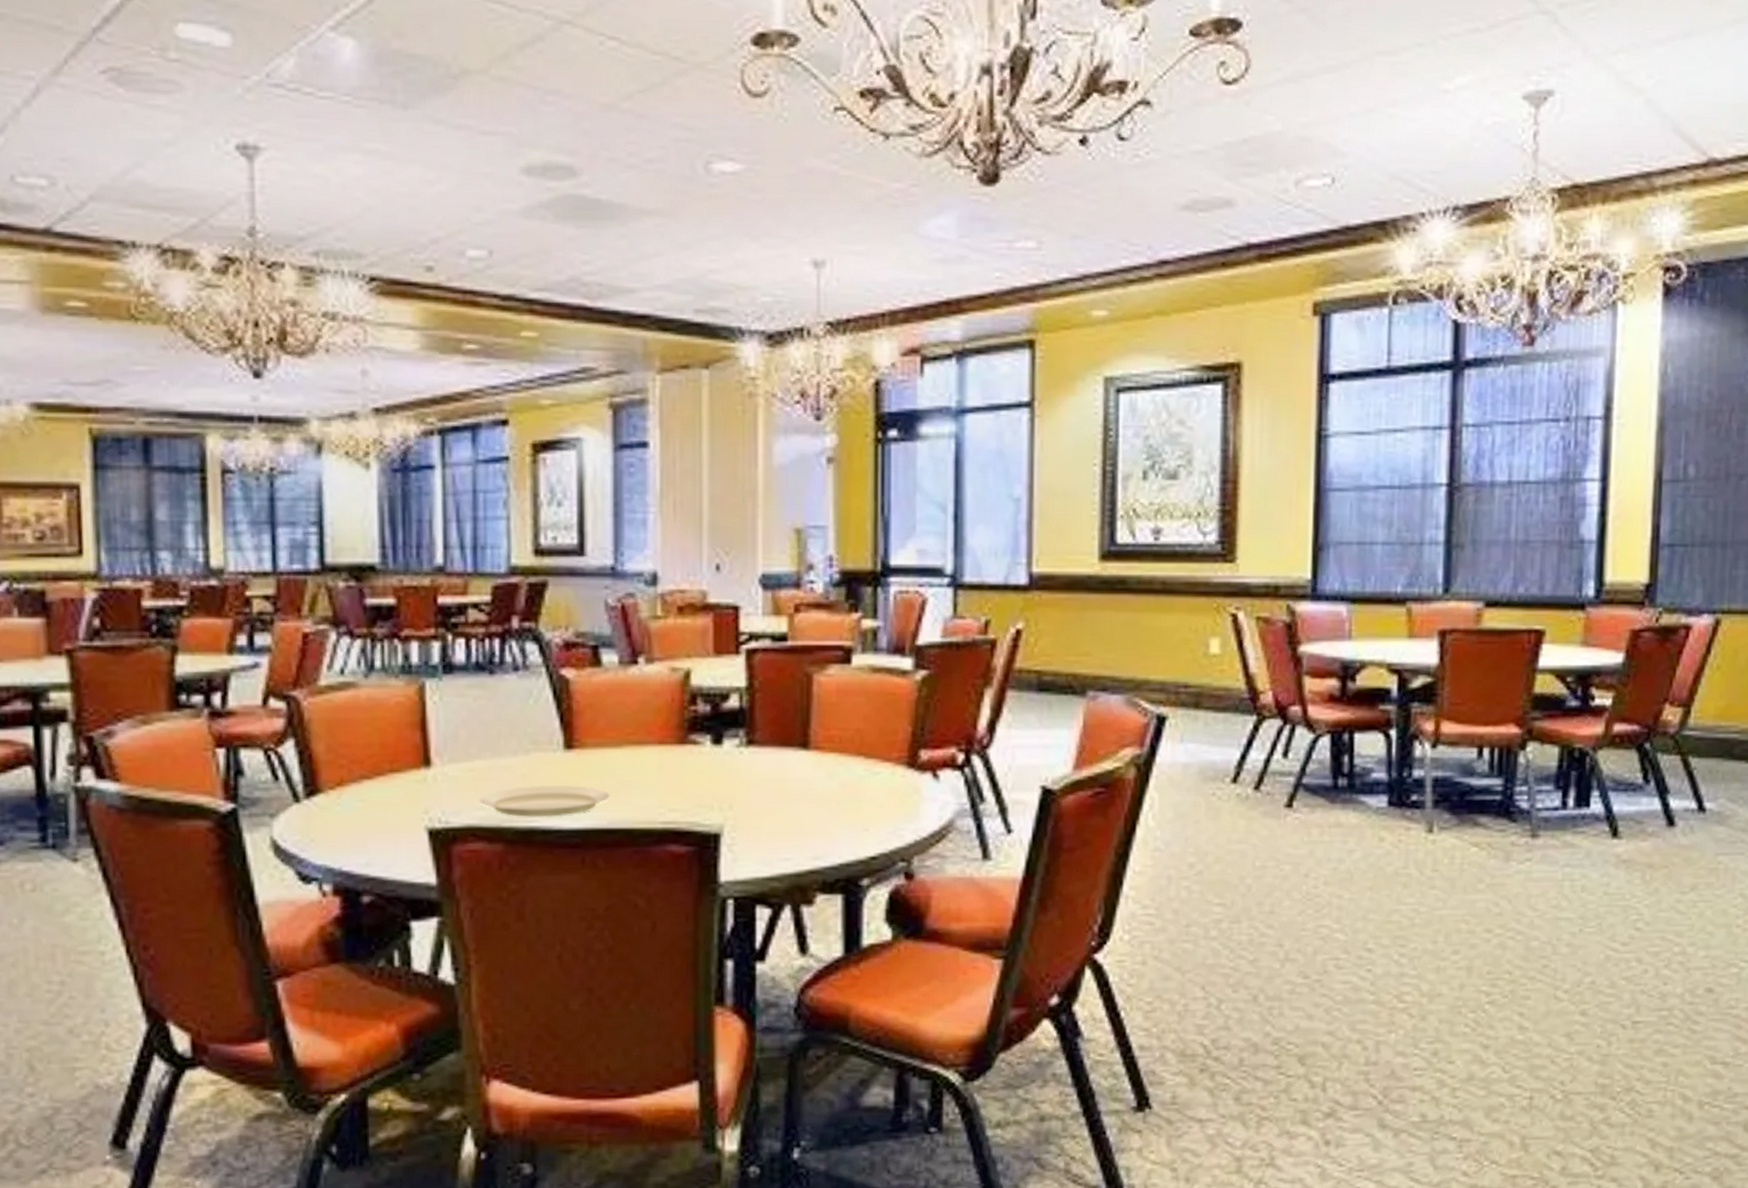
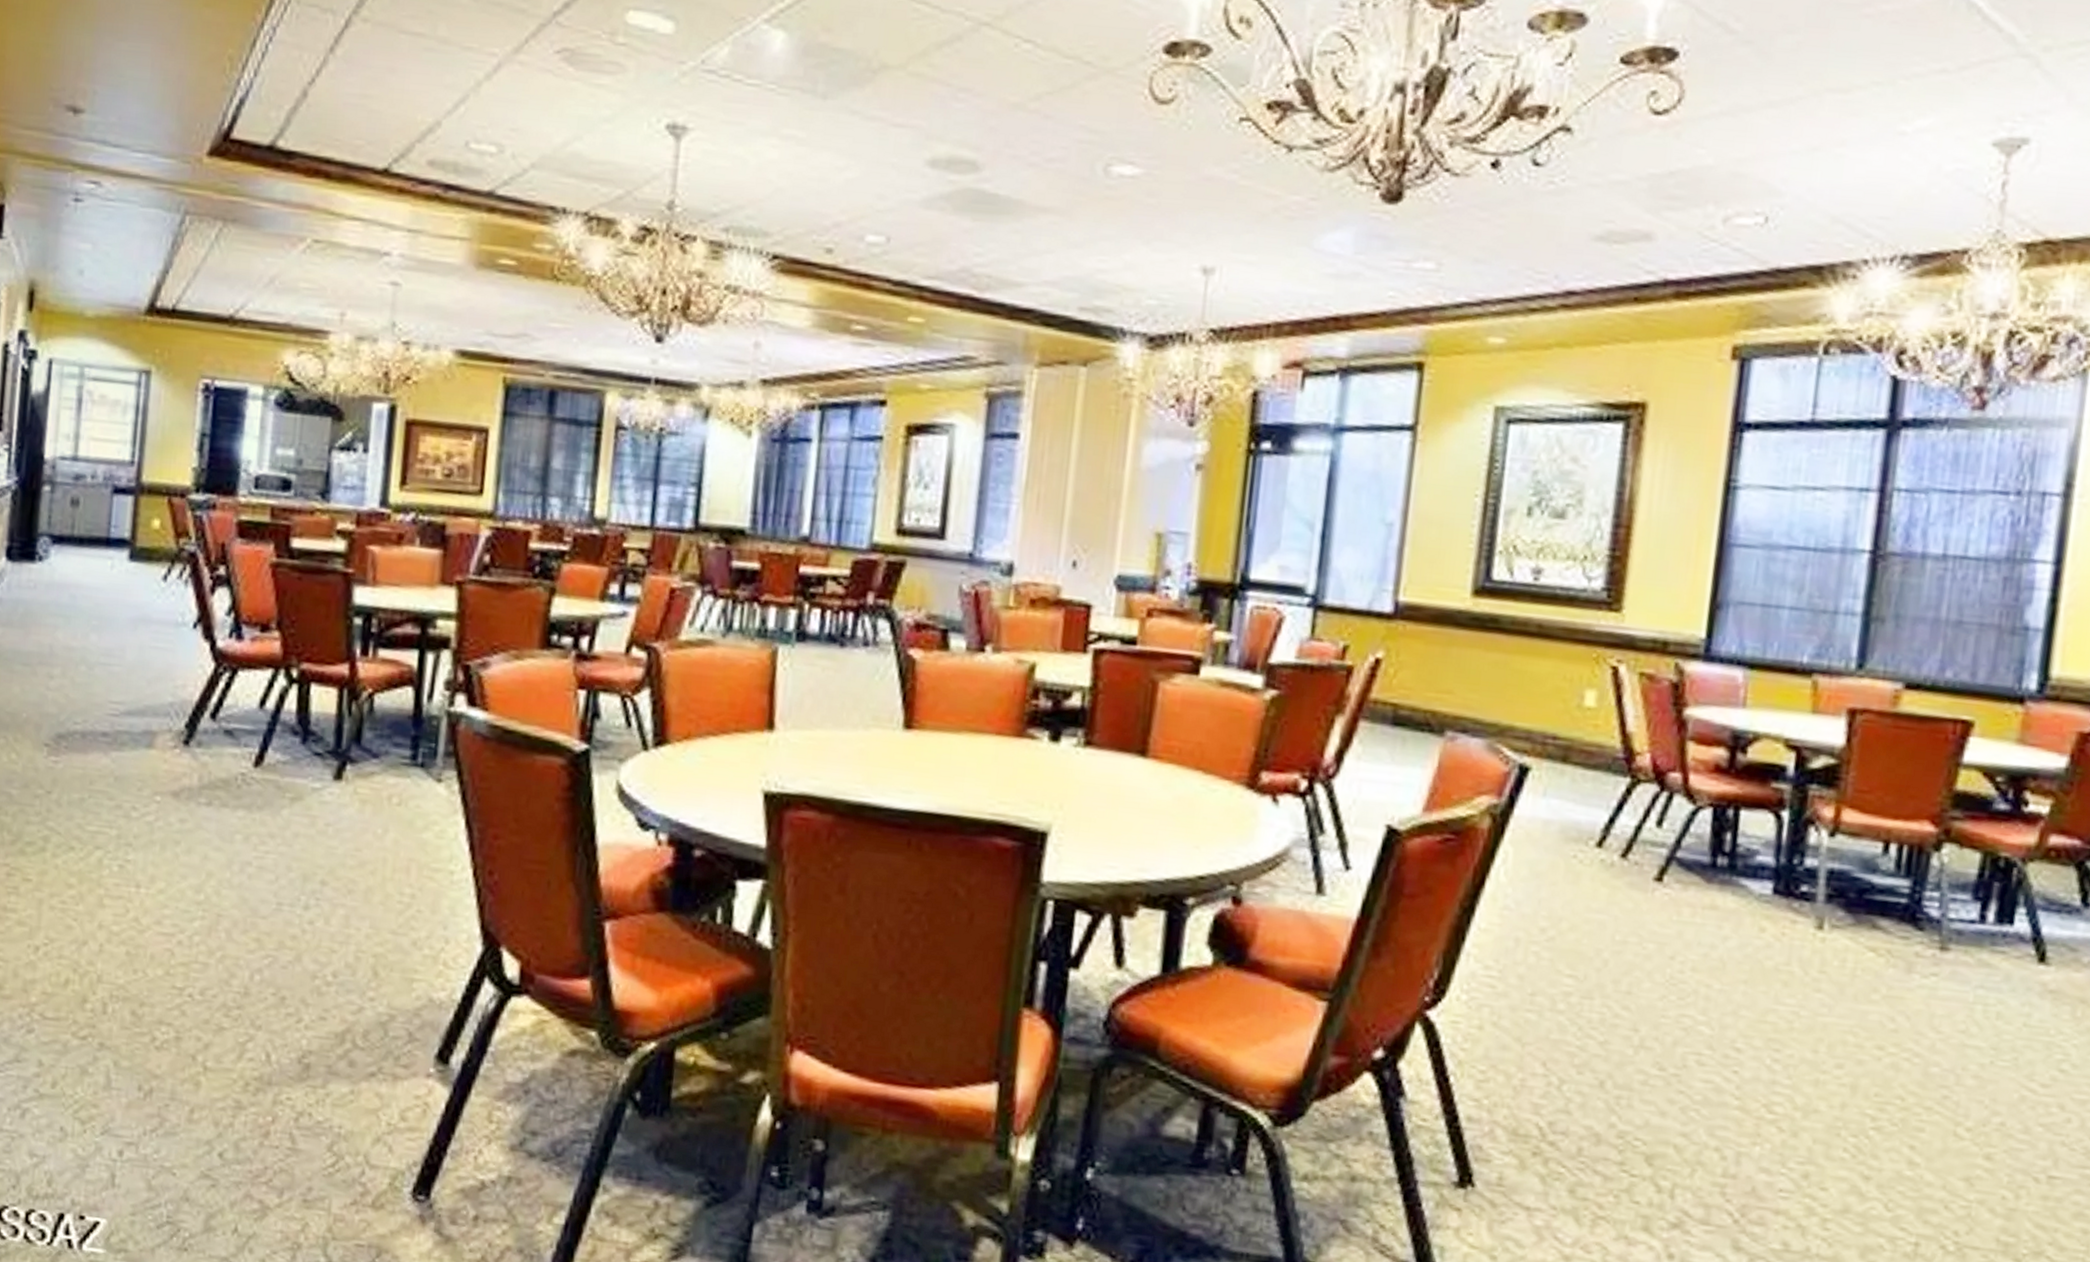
plate: present [479,784,610,817] -> none [816,760,943,795]

